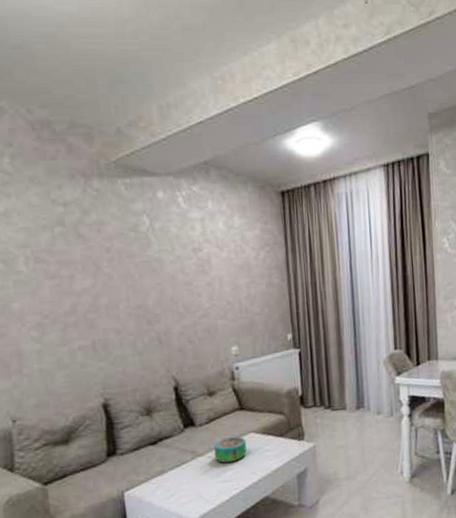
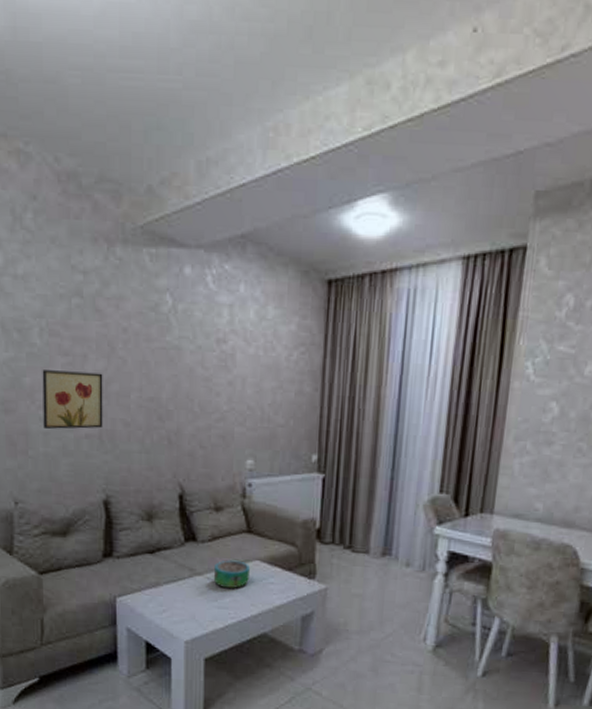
wall art: none [30,290,96,348] -> present [42,370,103,430]

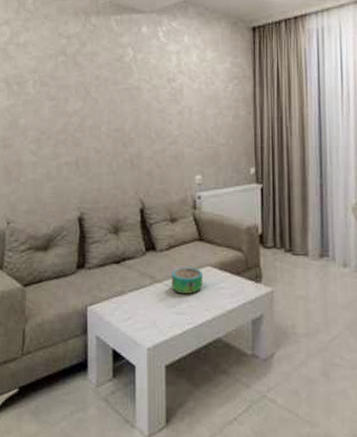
wall art: present [42,370,103,430] -> none [33,112,80,160]

